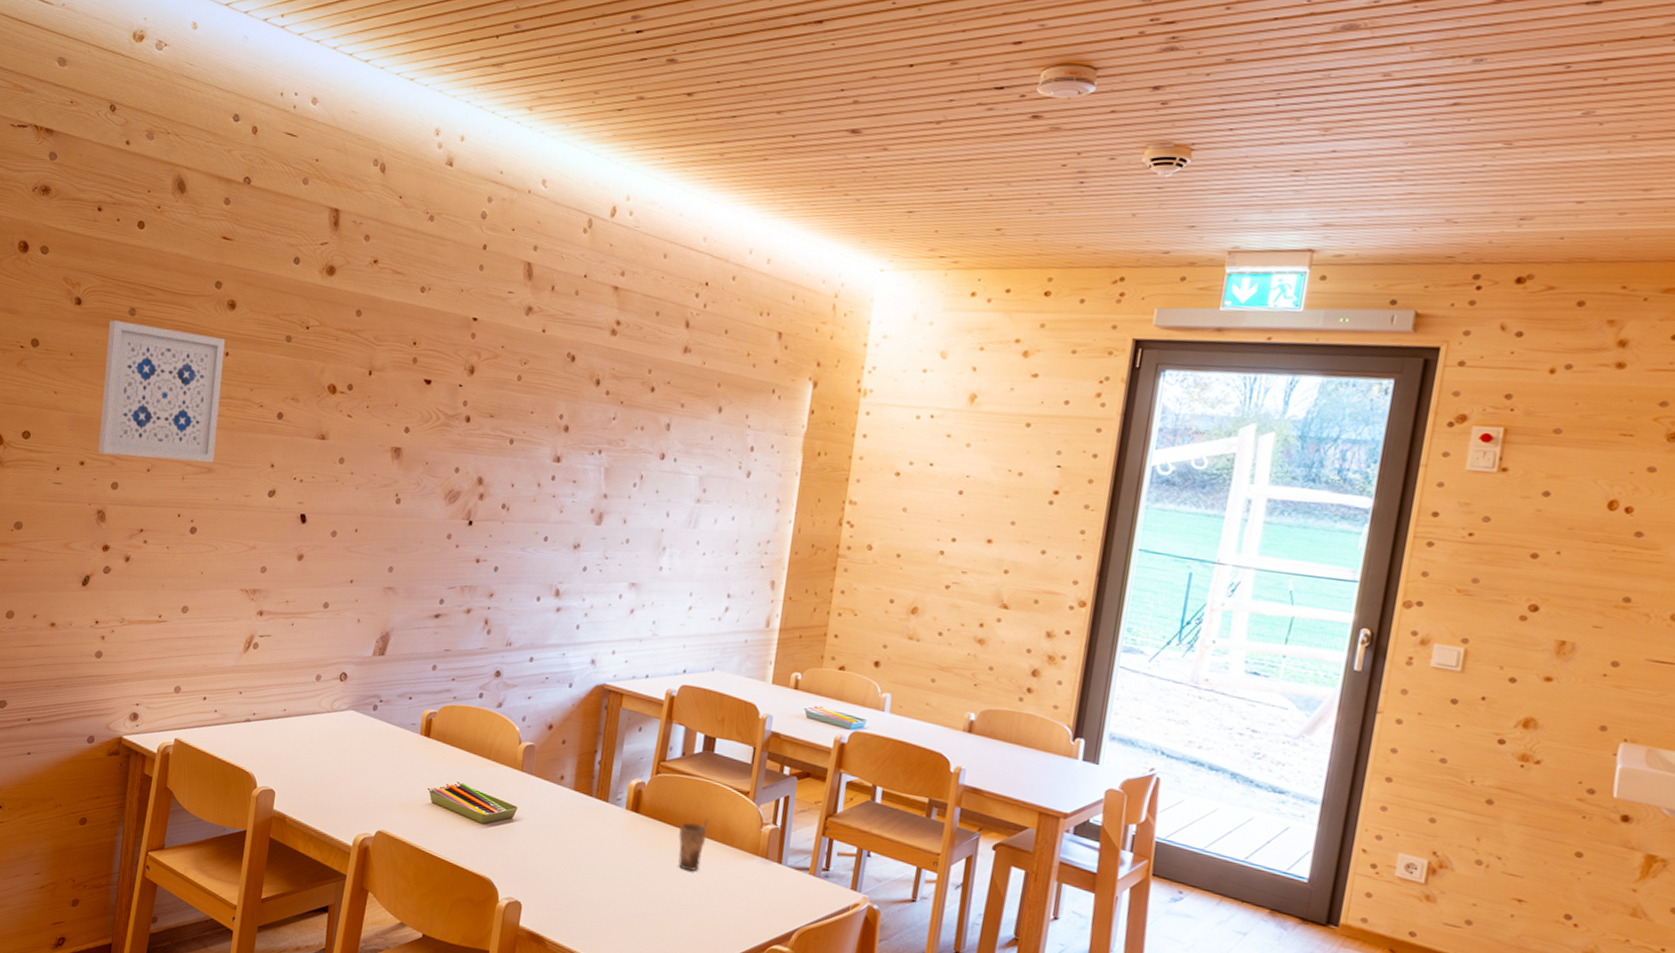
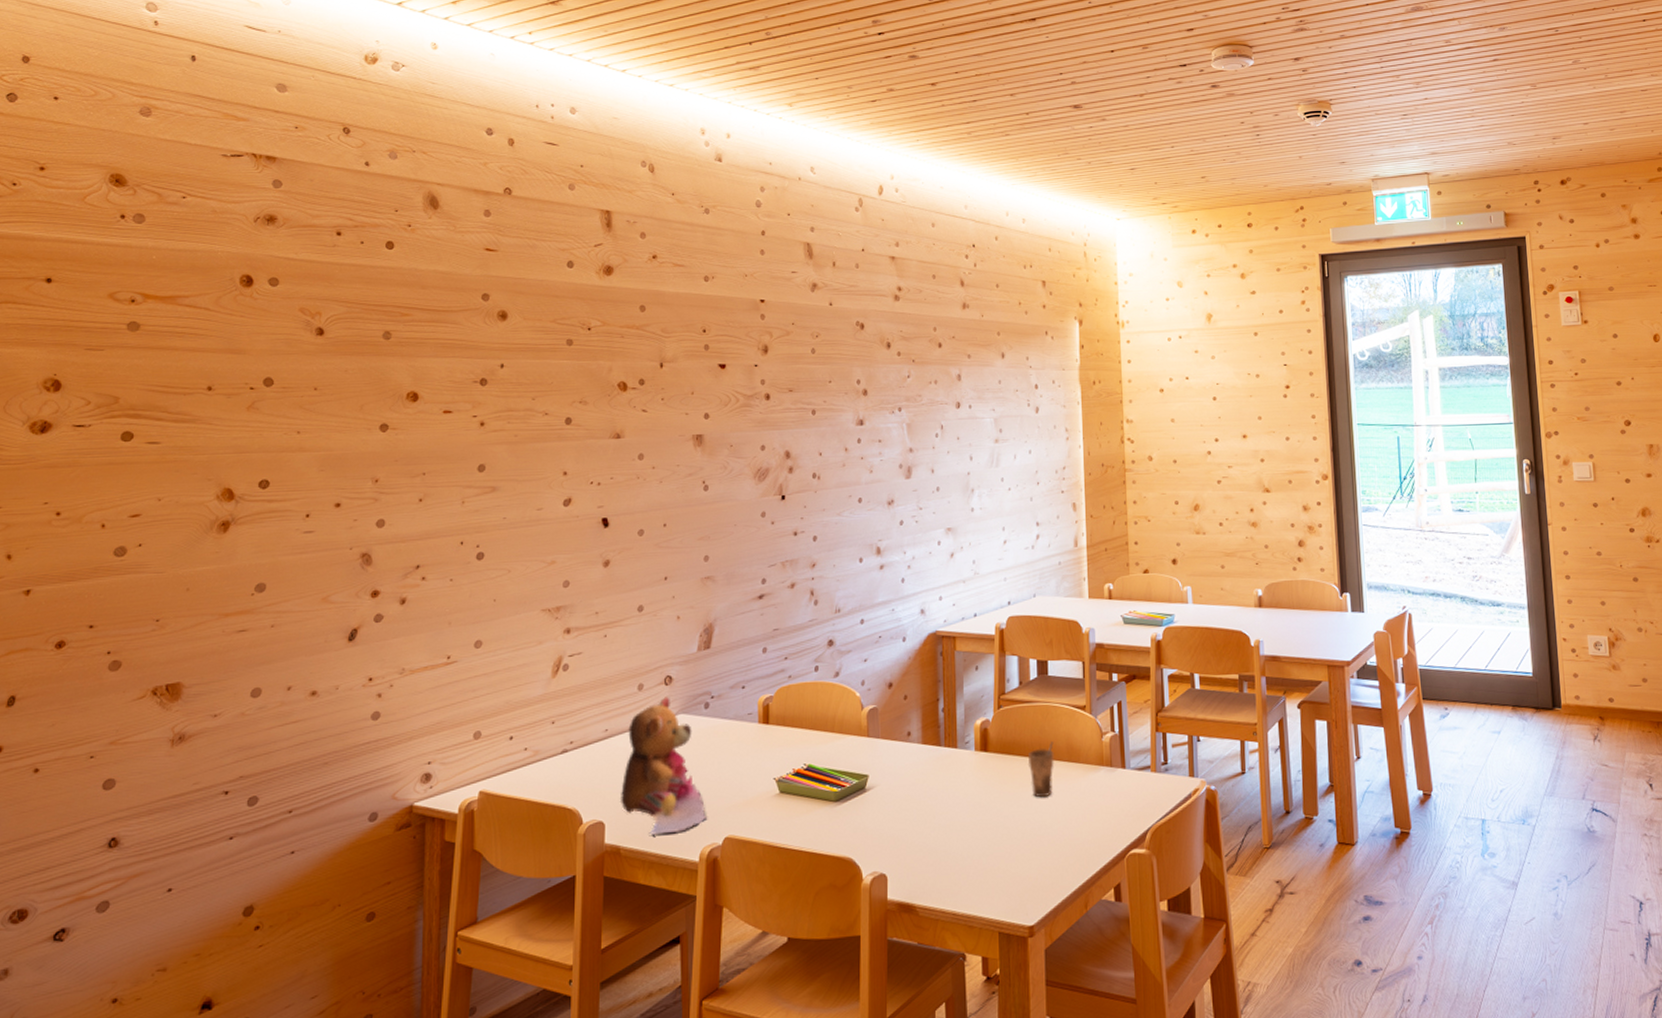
wall art: present [98,320,225,463] -> none [357,346,499,490]
teddy bear: none [290,690,365,816] -> present [621,695,708,835]

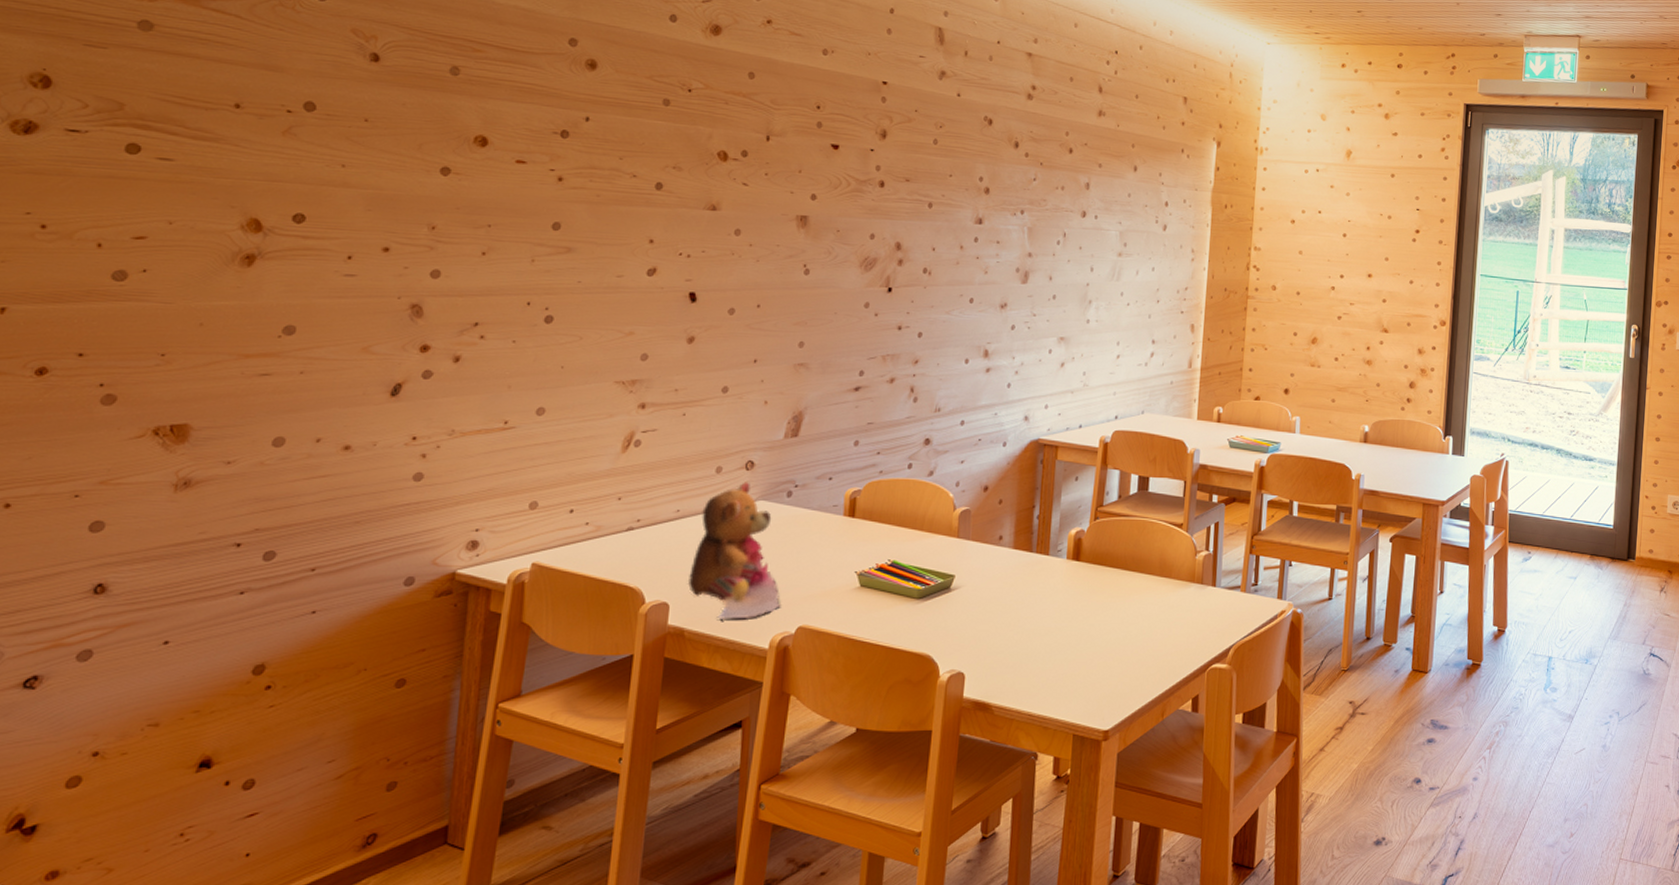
cup: present [1028,741,1054,797] -> none [1120,556,1147,608]

